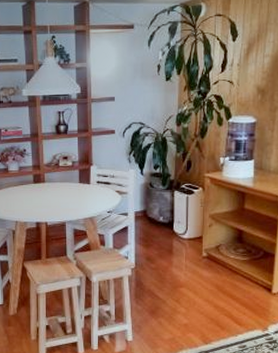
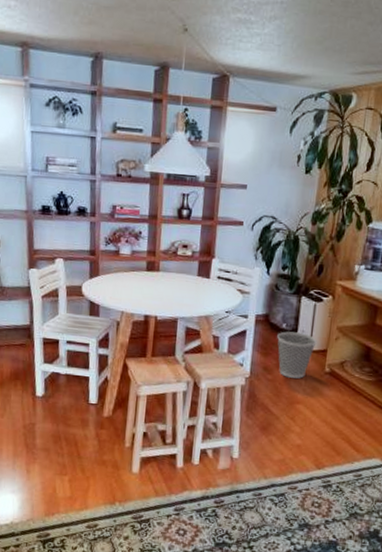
wastebasket: none [156,223,192,265] -> present [277,331,317,379]

